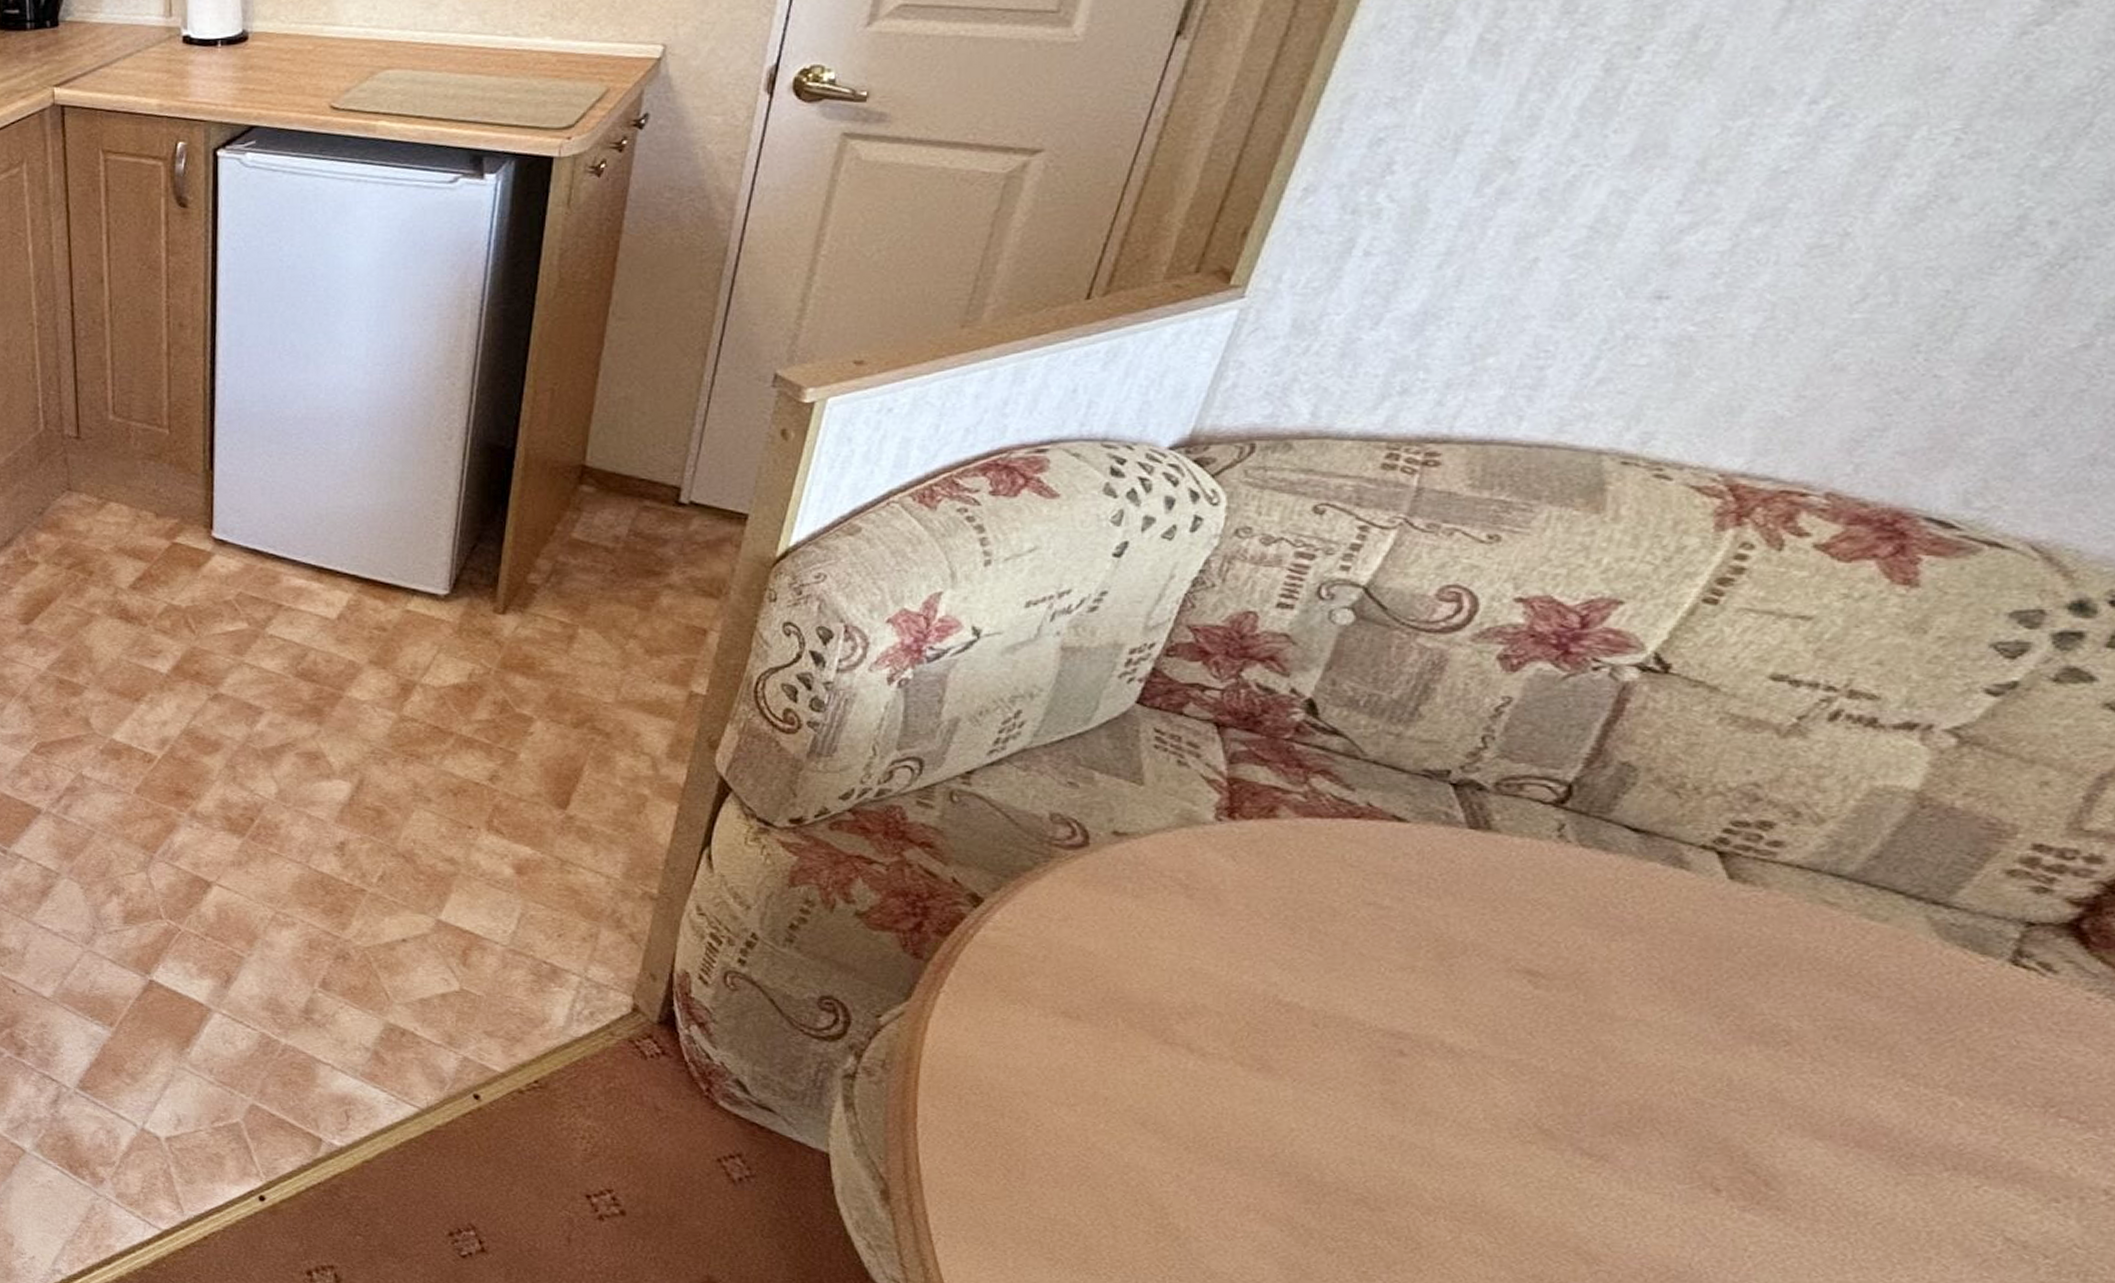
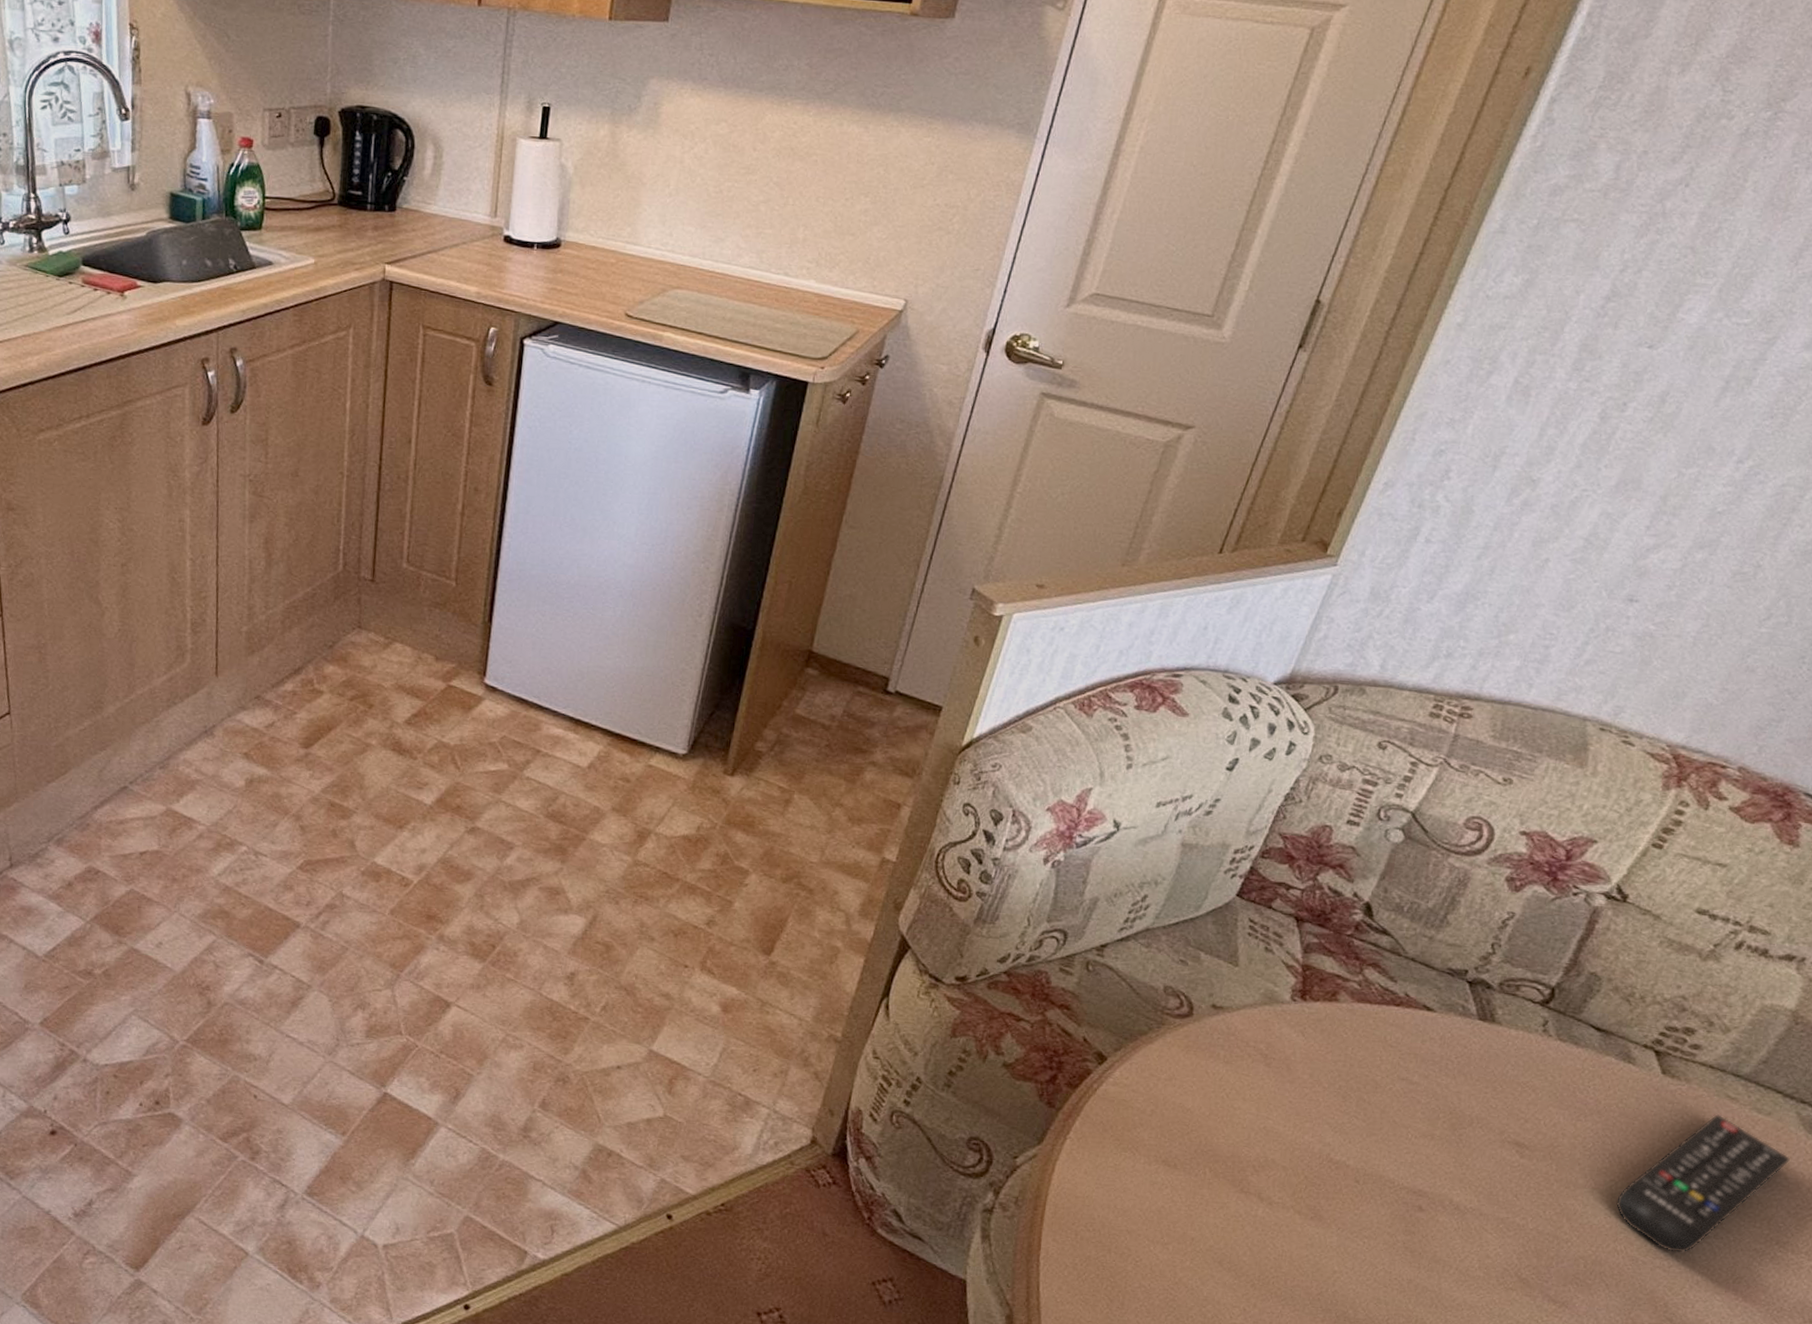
remote control: none [1670,924,1918,1093] -> present [1616,1114,1790,1253]

